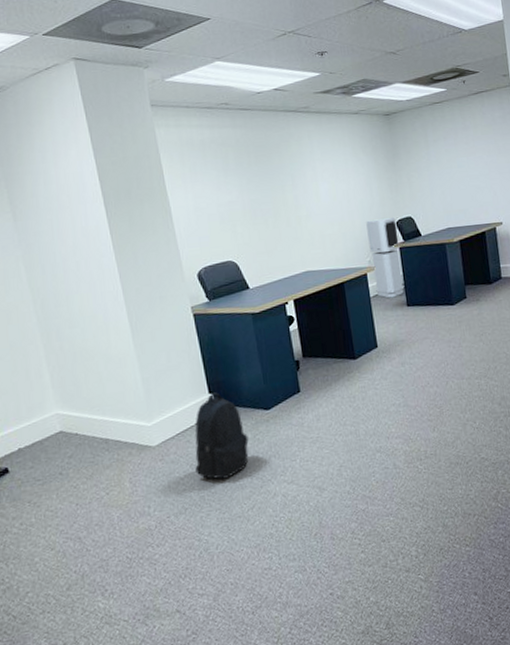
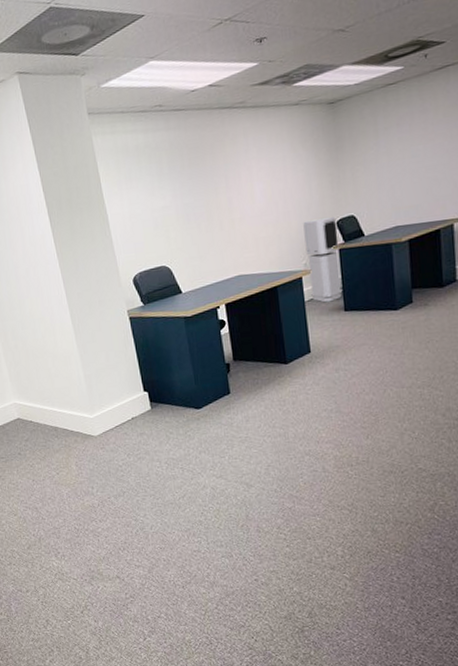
backpack: present [195,392,249,480] -> none [131,390,180,469]

